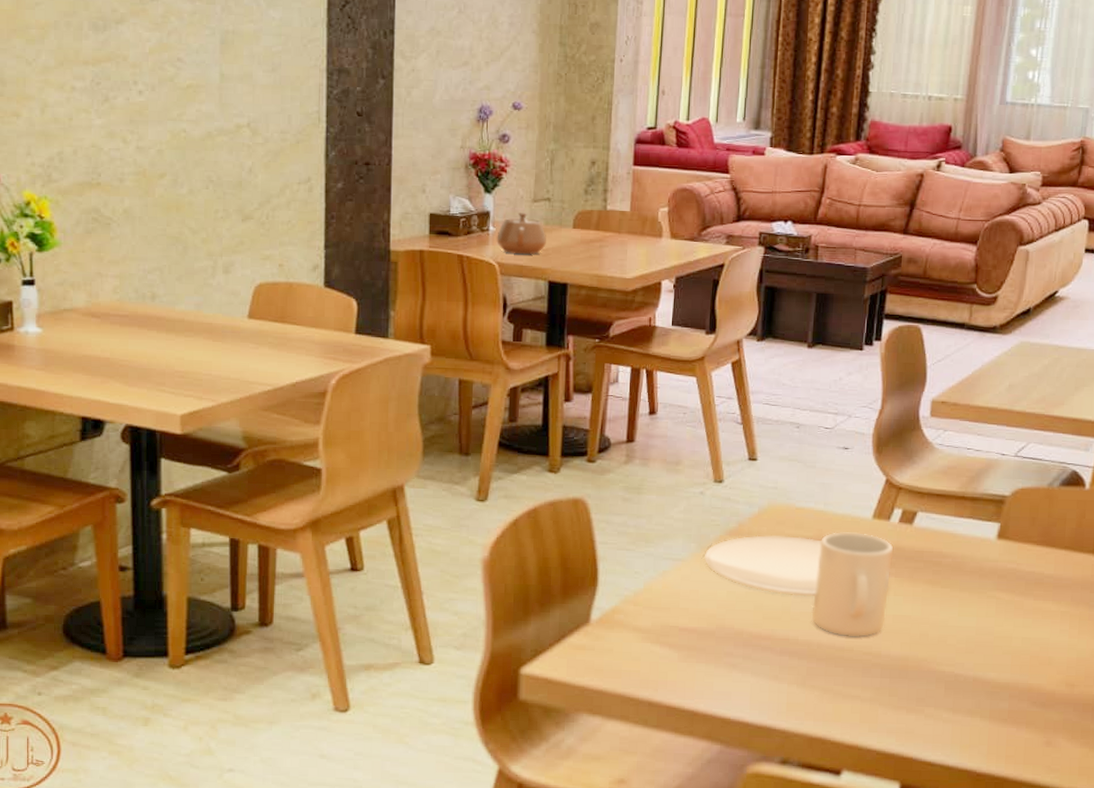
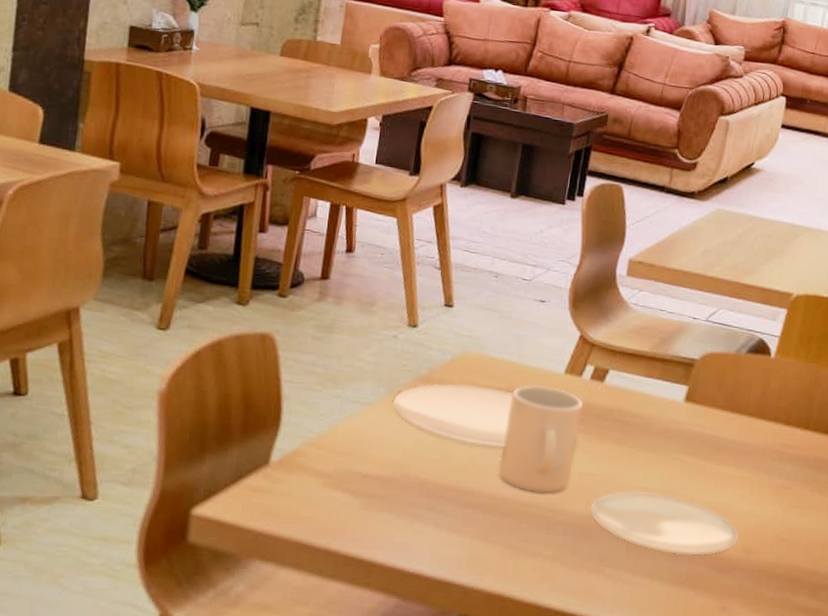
teapot: present [497,212,547,254] -> none [199,33,253,78]
plate: none [906,631,1061,693] -> present [590,491,739,557]

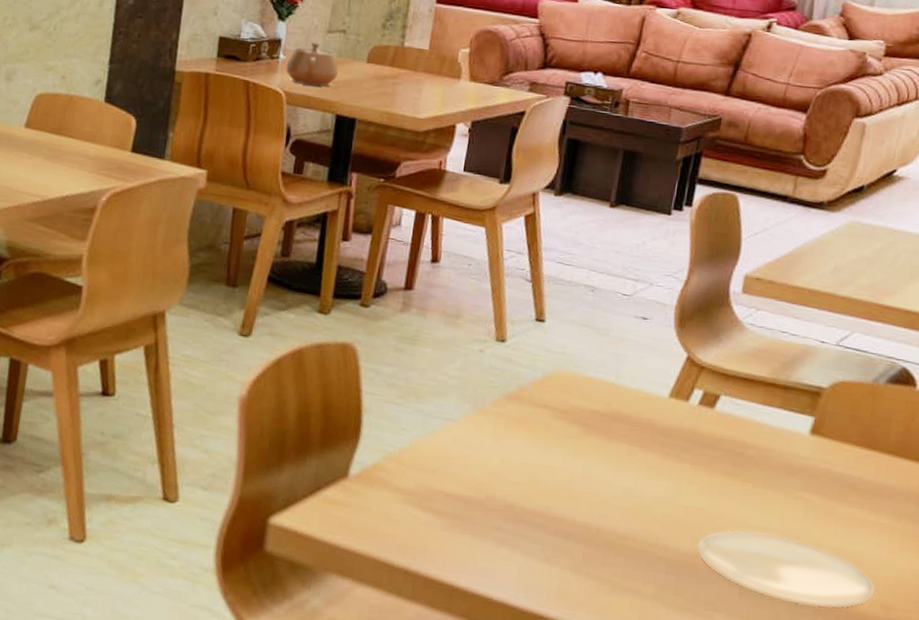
teapot: none [199,33,253,78] -> present [286,41,339,86]
plate: present [392,383,513,451] -> none [478,402,610,477]
cup: present [498,385,583,493] -> none [592,408,690,527]

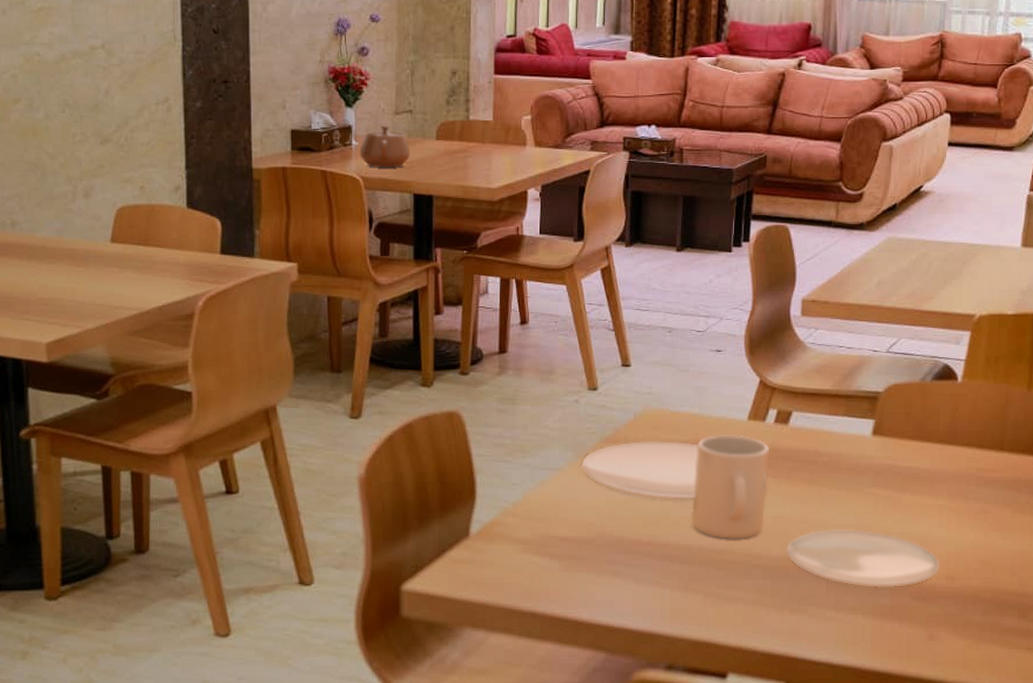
plate: none [478,402,610,477] -> present [581,441,698,502]
cup: none [592,408,690,527] -> present [691,435,770,540]

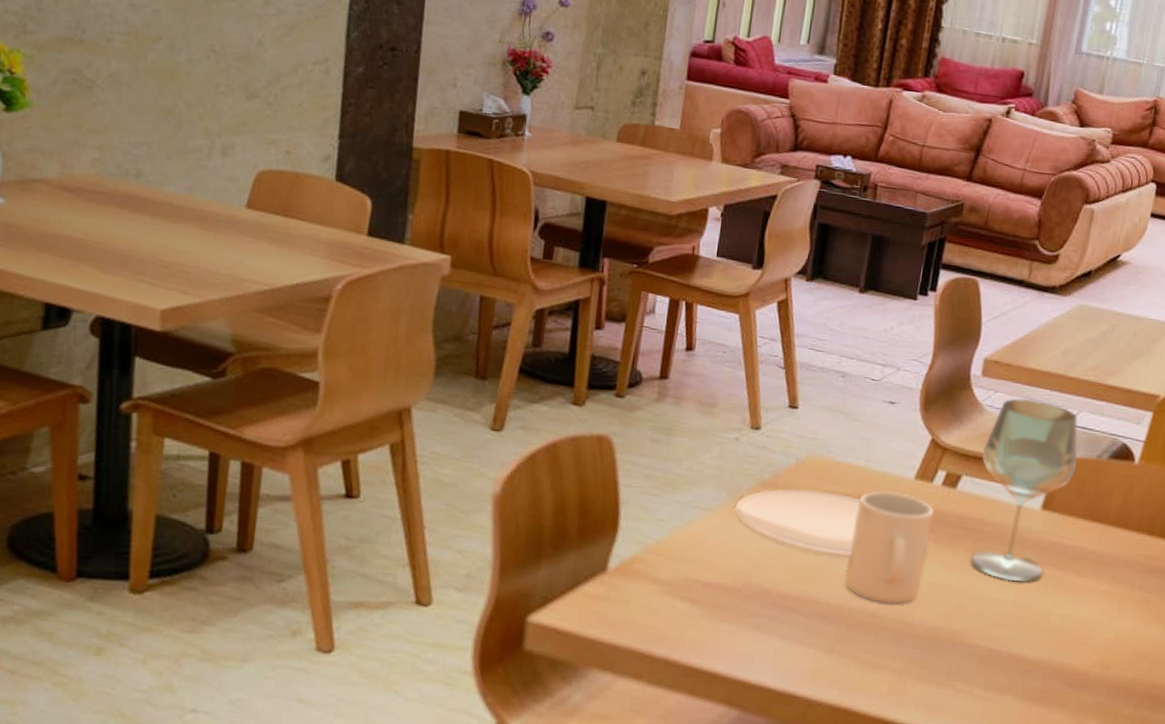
teapot: present [360,125,411,167] -> none [532,118,588,166]
plate: present [786,529,940,589] -> none [940,602,1097,672]
wine glass: none [809,332,902,506] -> present [970,398,1078,582]

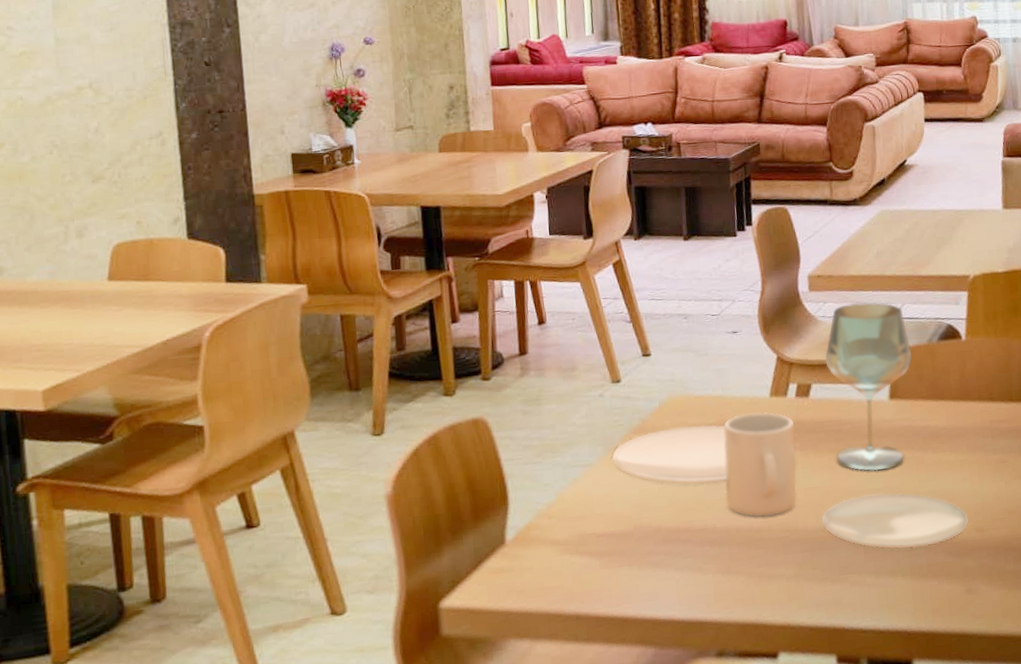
plate: none [940,602,1097,672] -> present [821,492,969,550]

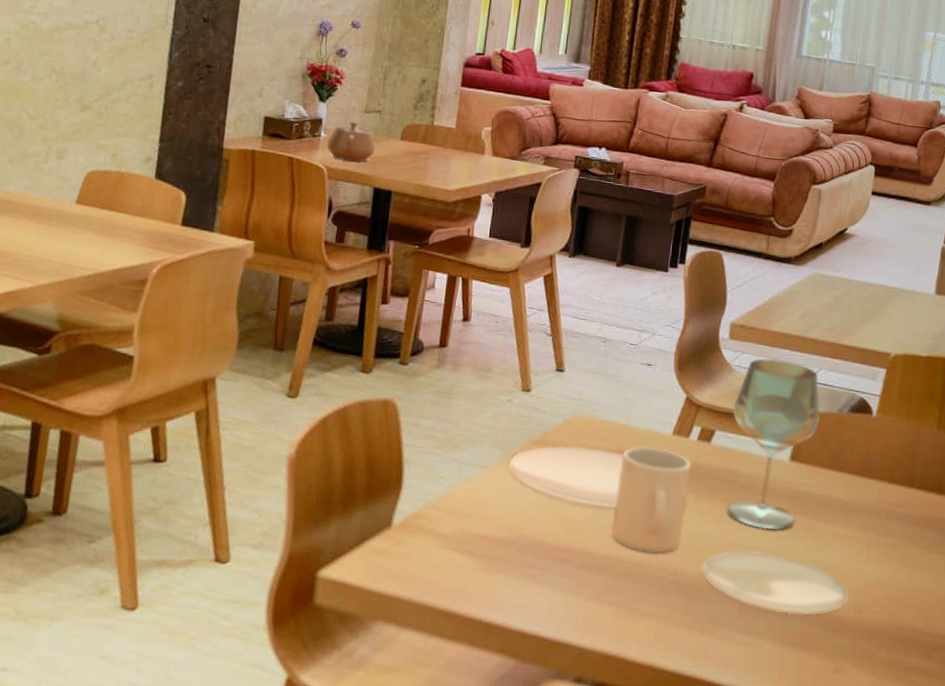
teapot: none [363,141,415,184] -> present [327,121,375,161]

